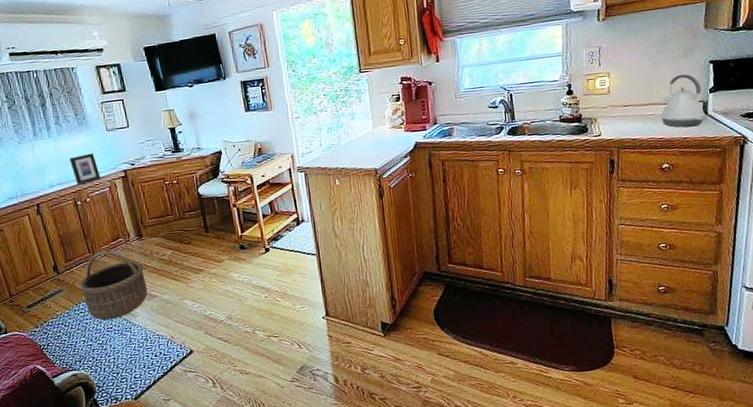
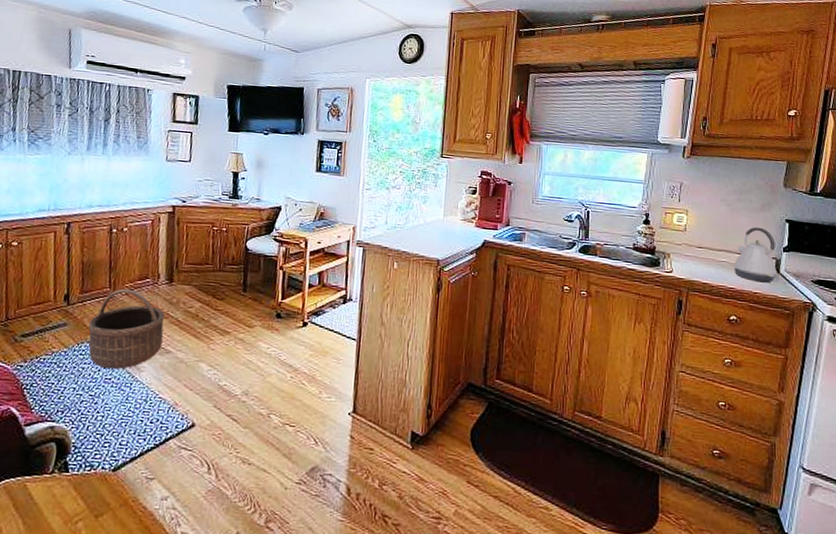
picture frame: present [70,153,101,185] -> none [117,180,146,212]

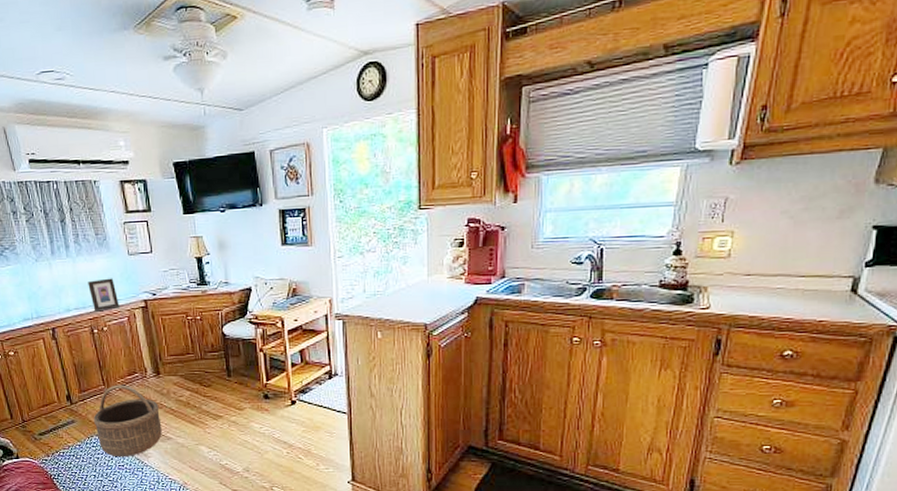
picture frame: none [117,180,146,212] -> present [88,278,120,312]
kettle: present [733,227,777,283] -> none [792,240,855,308]

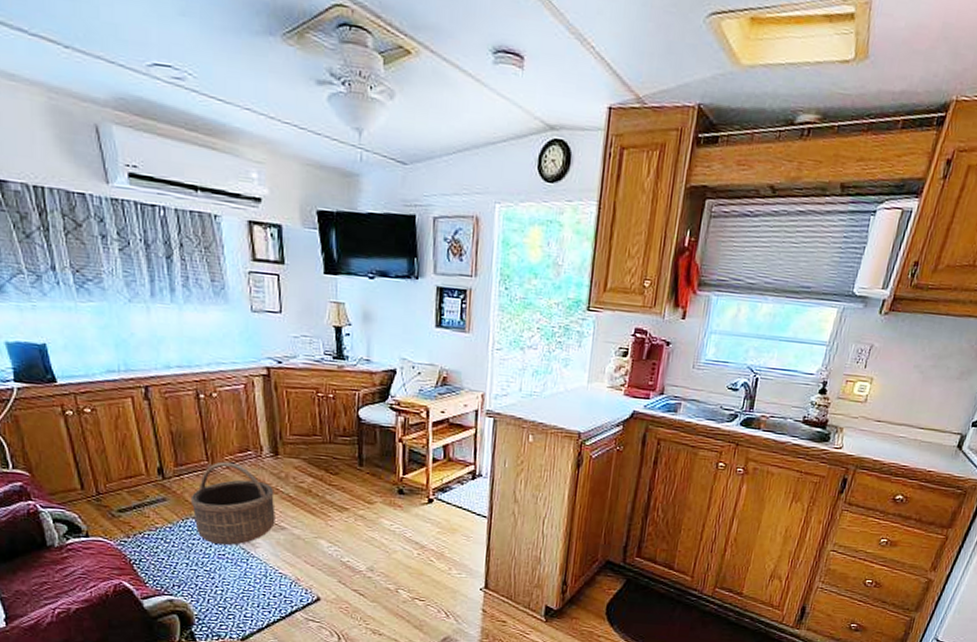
picture frame: present [88,278,120,312] -> none [196,335,235,374]

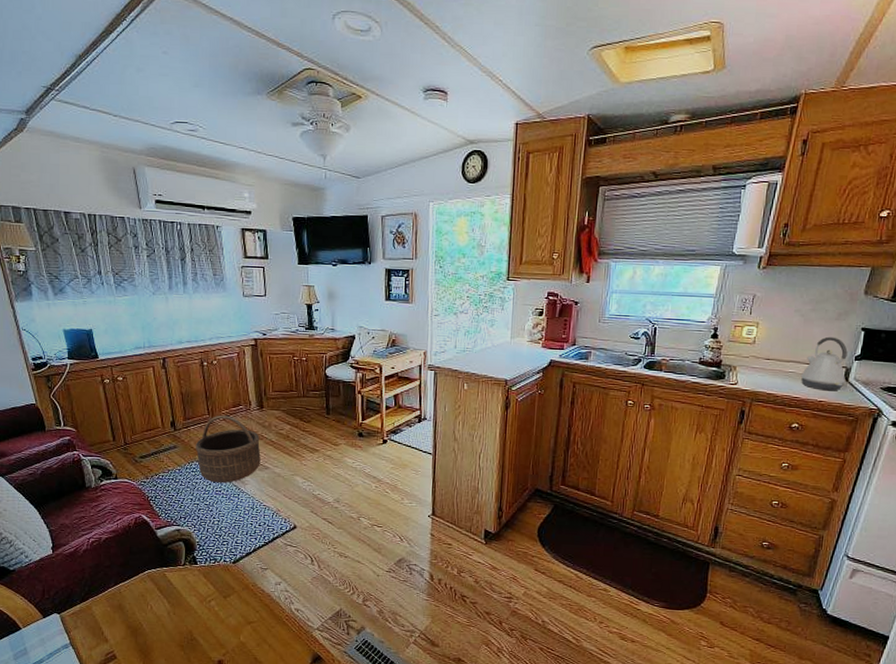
kettle: none [911,398,966,461] -> present [800,336,848,391]

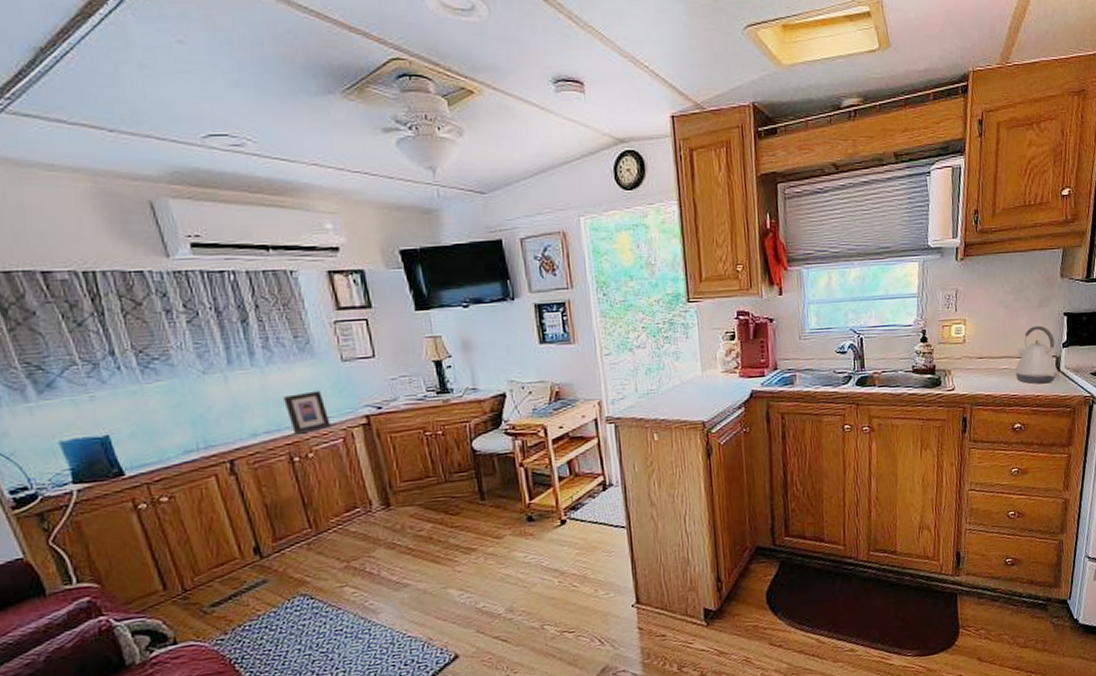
basket: present [195,415,261,484] -> none [295,524,396,621]
picture frame: none [202,316,231,346] -> present [284,390,331,435]

